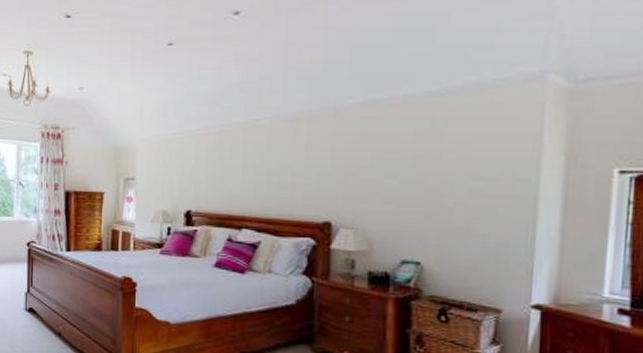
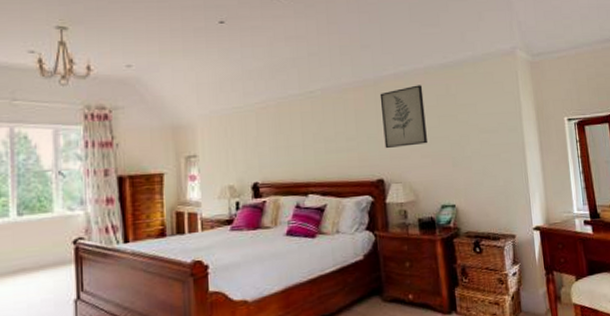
wall art: none [338,116,398,189] -> present [379,85,427,149]

